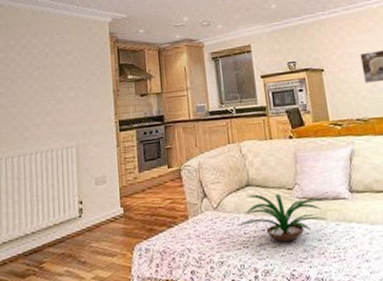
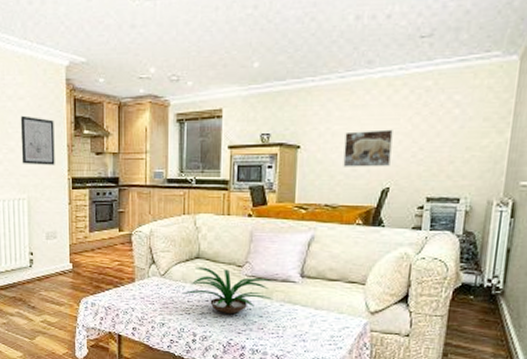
wall art: none [68,68,102,113] -> present [20,115,55,165]

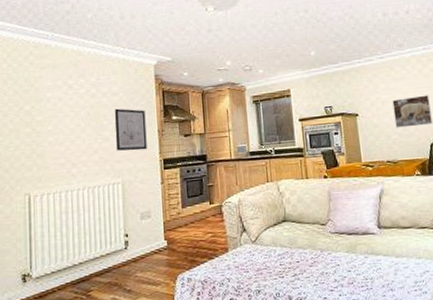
plant: present [181,267,274,314] -> none [273,229,358,272]

